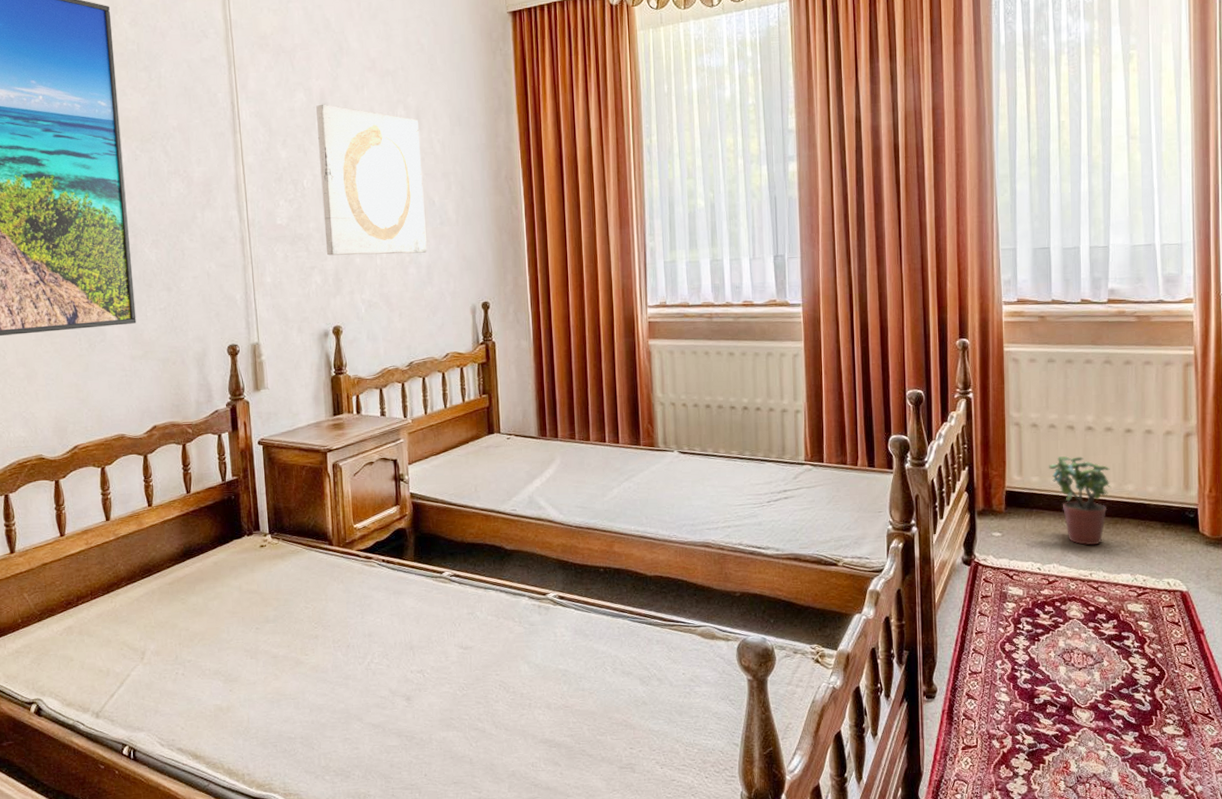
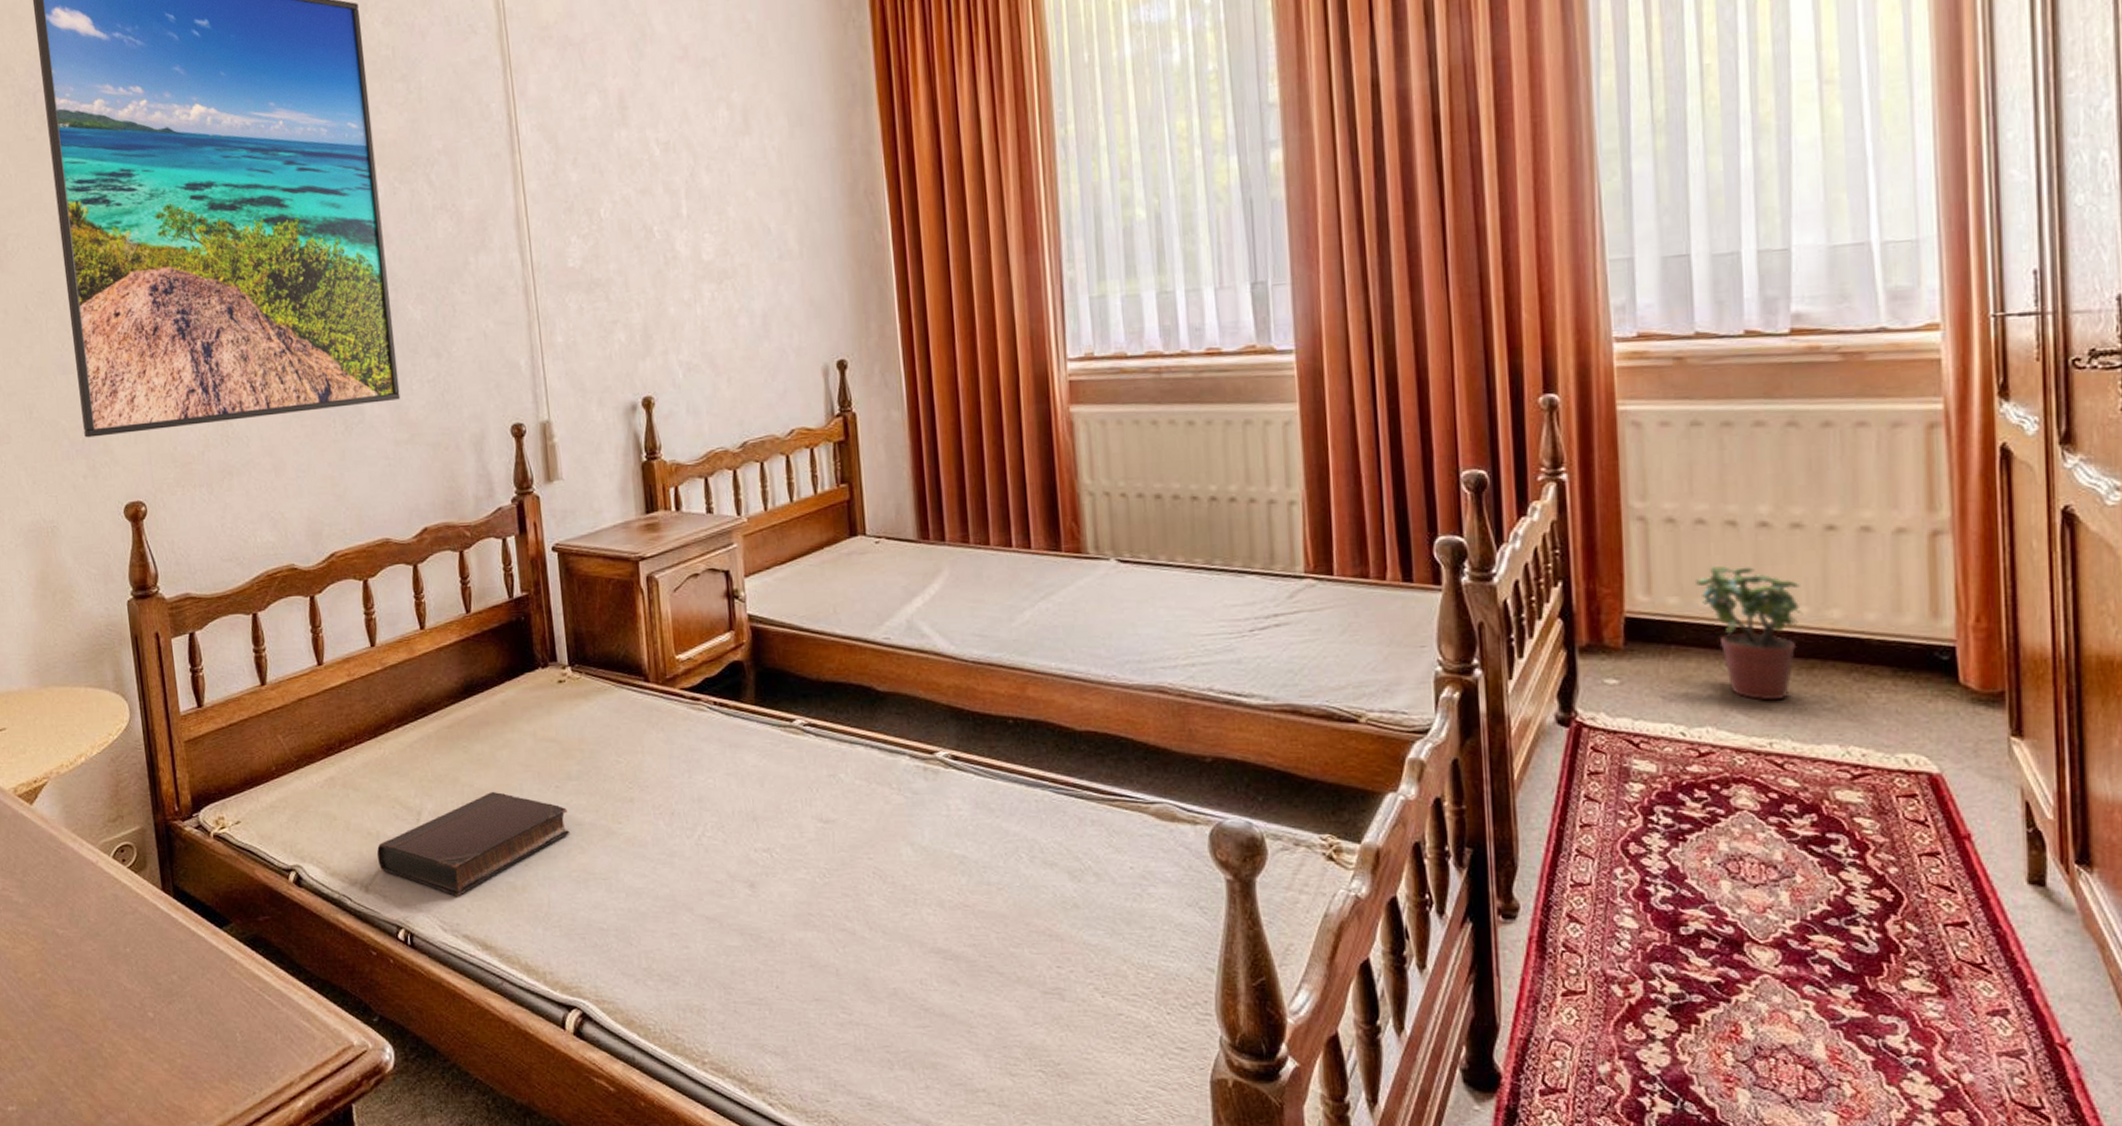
book: none [106,633,267,719] -> present [376,791,571,897]
wall art: present [316,104,427,256] -> none [614,108,762,306]

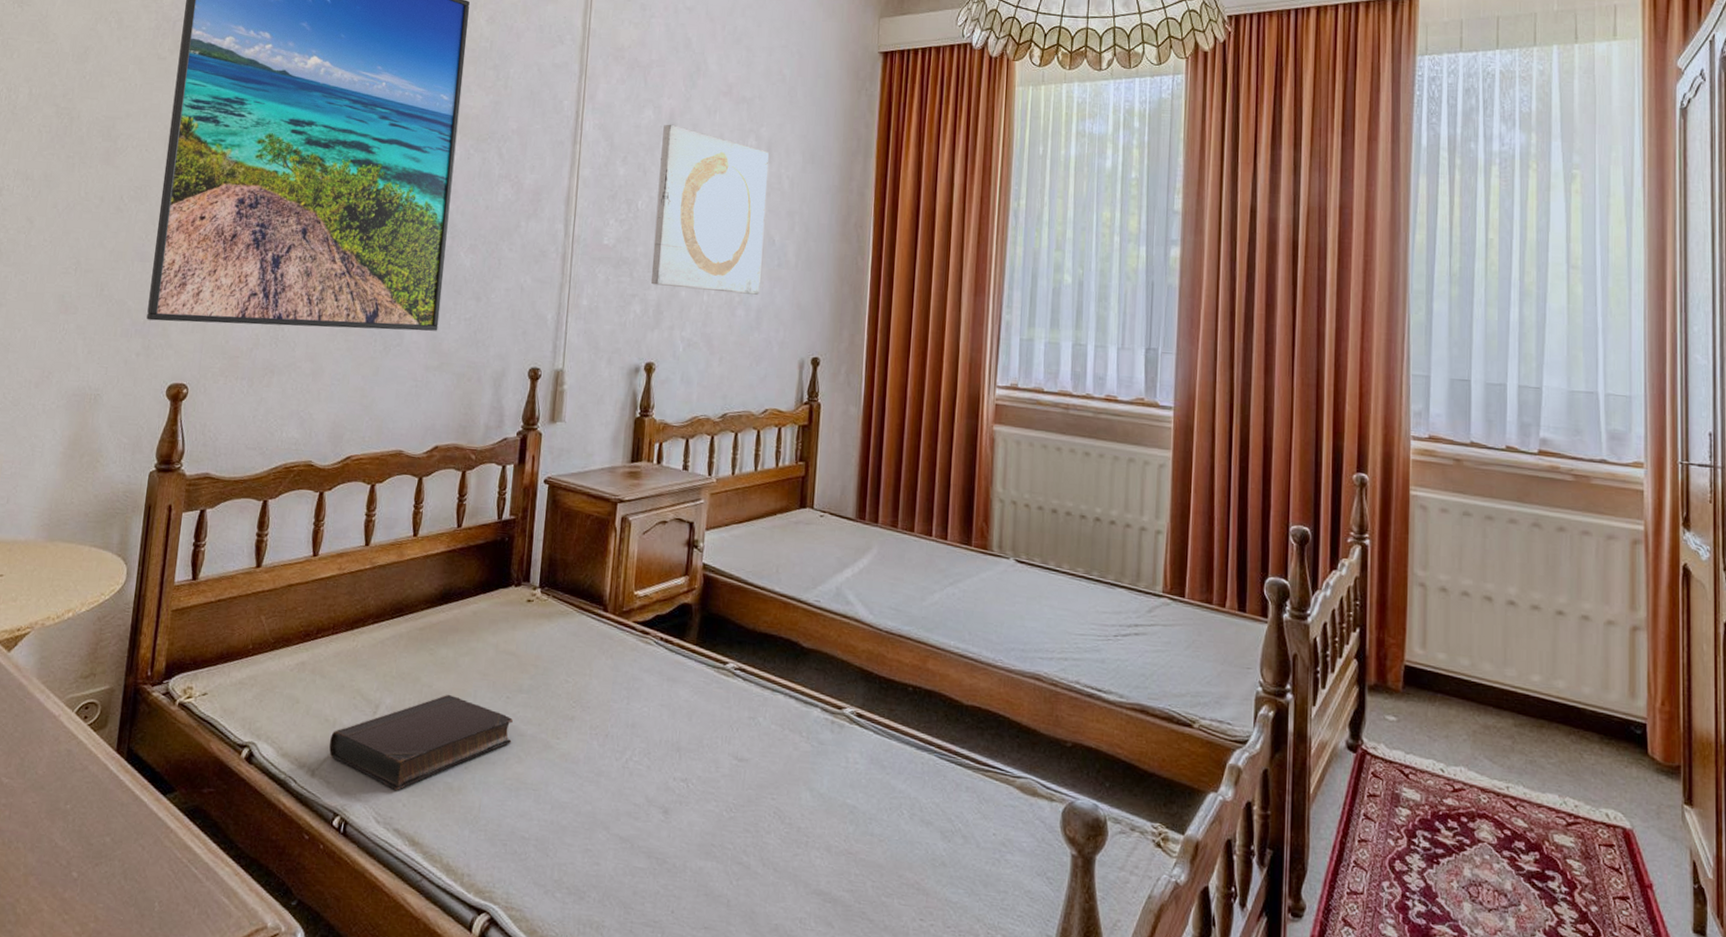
wall art: none [614,108,762,306] -> present [650,124,769,295]
potted plant: present [1696,566,1803,701] -> none [1459,632,1537,751]

